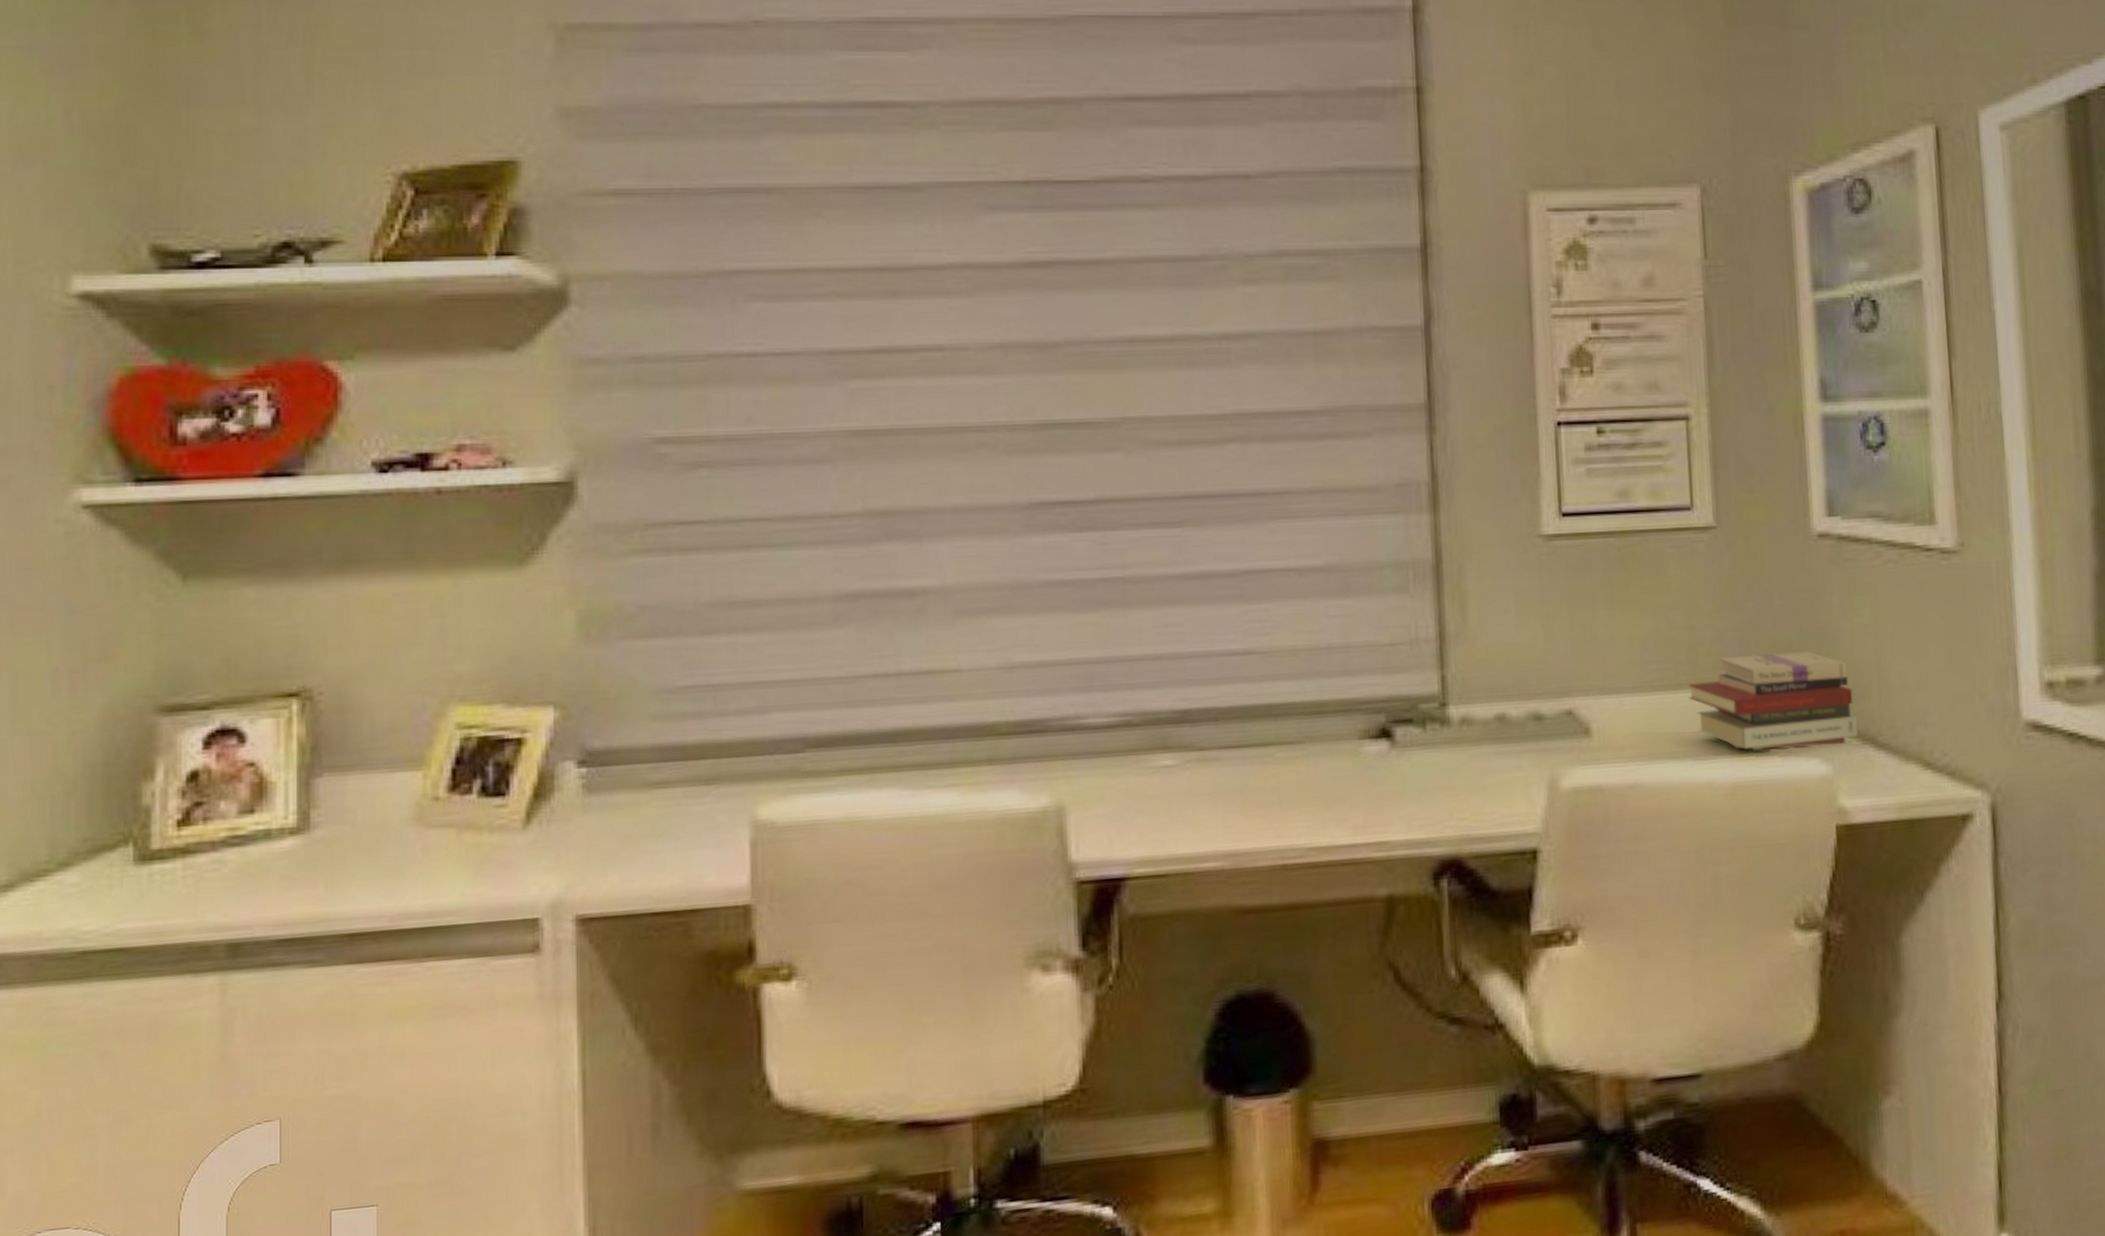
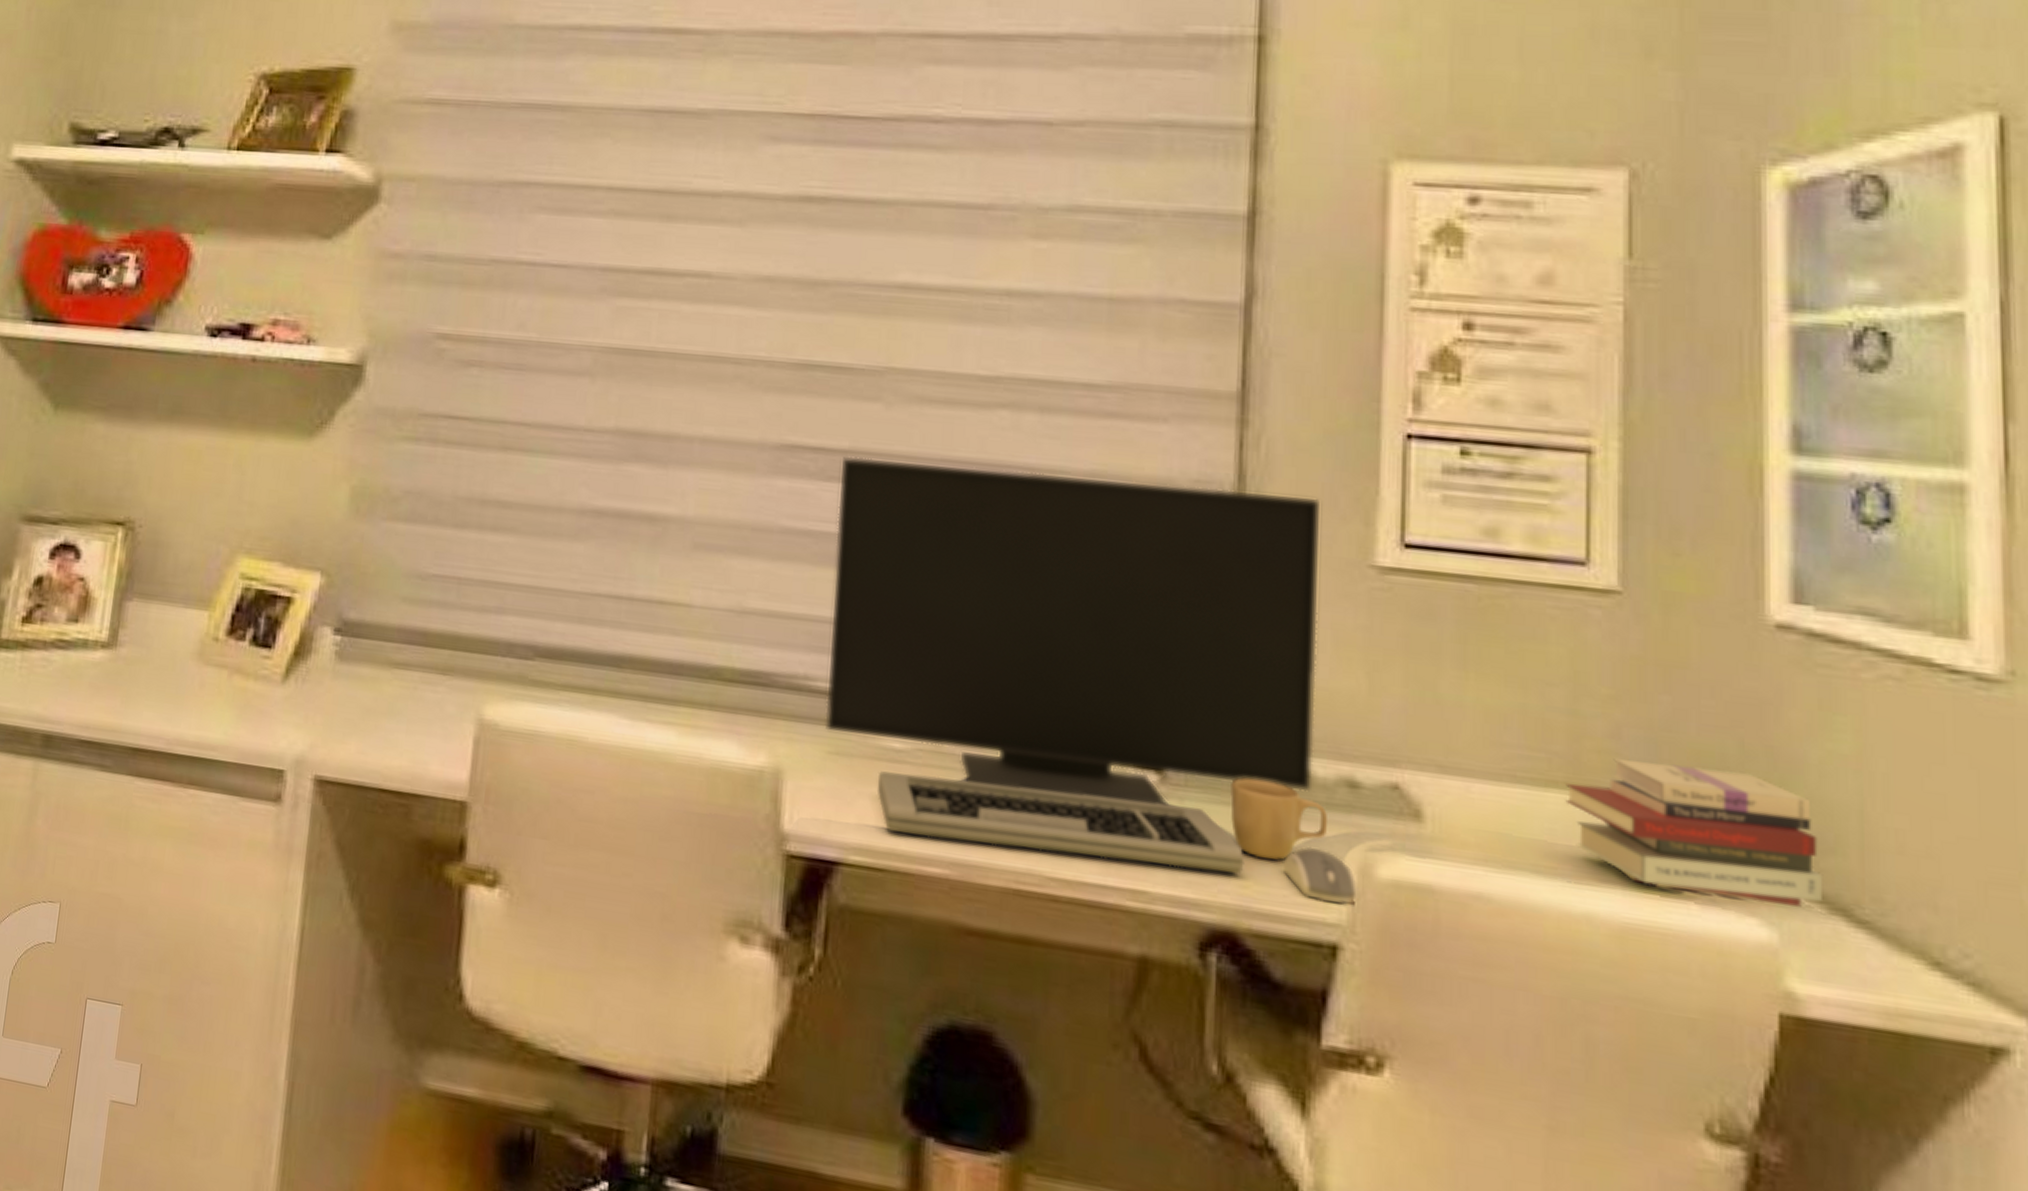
computer monitor: none [1088,484,1509,782] -> present [825,456,1319,806]
computer keyboard: none [1152,762,1462,839] -> present [876,771,1245,873]
mug: none [1444,727,1523,794] -> present [1228,778,1329,860]
computer mouse: none [1491,774,1549,817] -> present [1282,846,1359,904]

